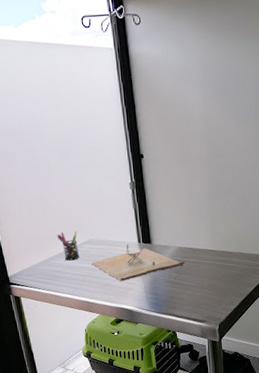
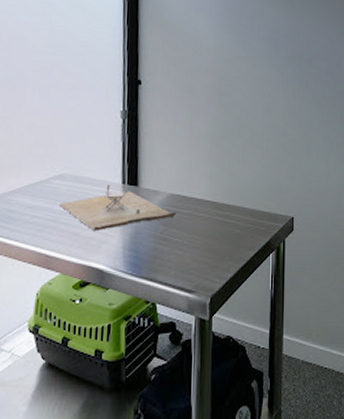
pen holder: present [56,231,80,261] -> none [20,161,48,198]

